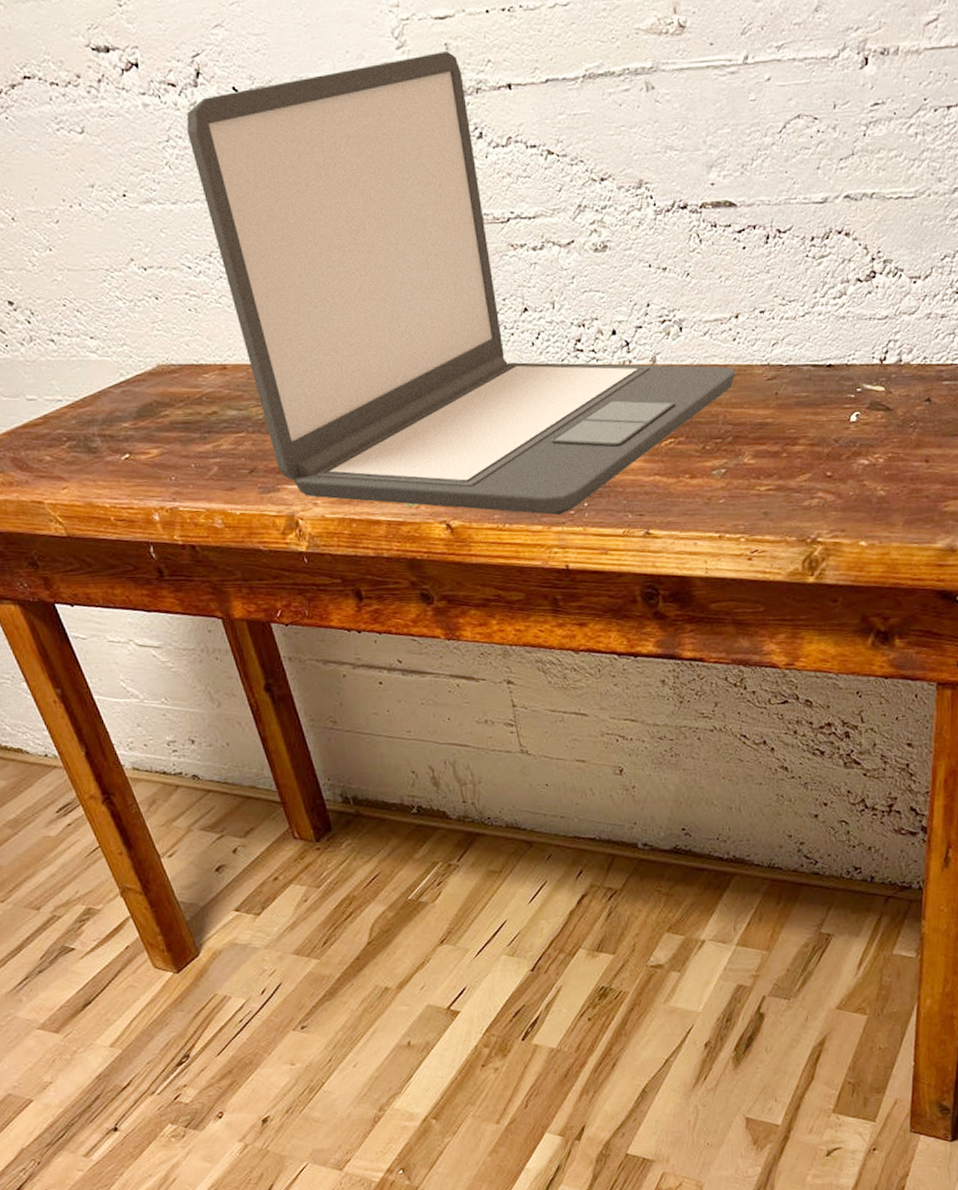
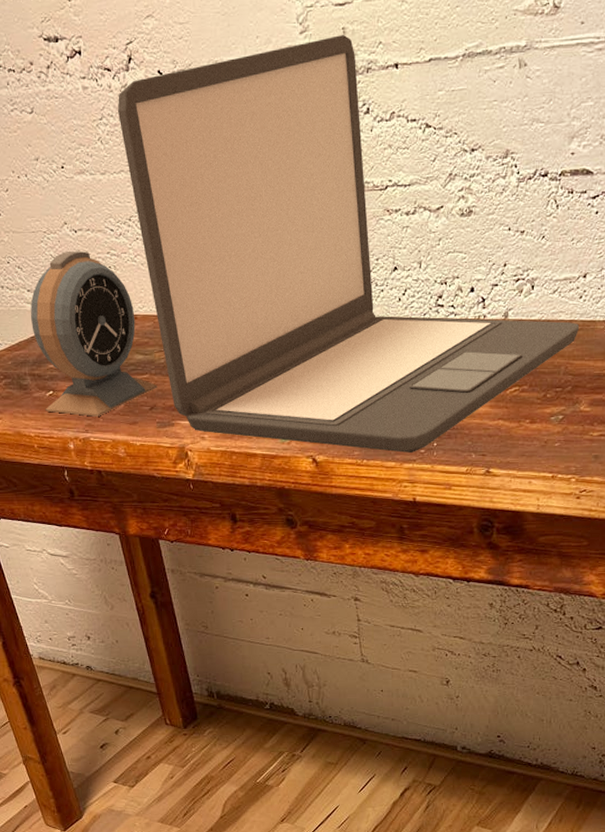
alarm clock: none [95,292,257,483] -> present [30,251,158,417]

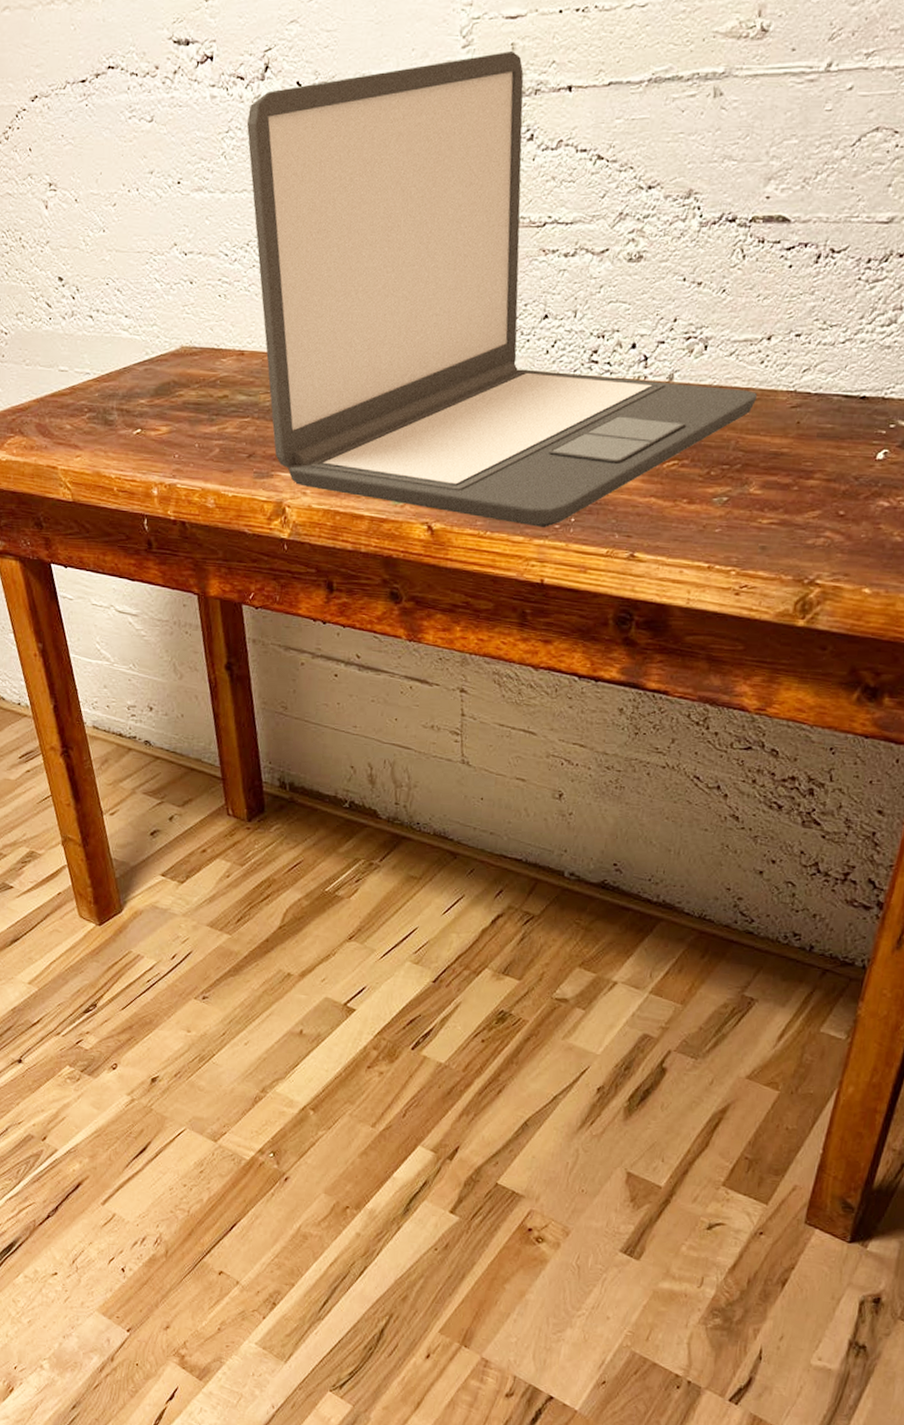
alarm clock: present [30,251,158,417] -> none [125,276,259,461]

